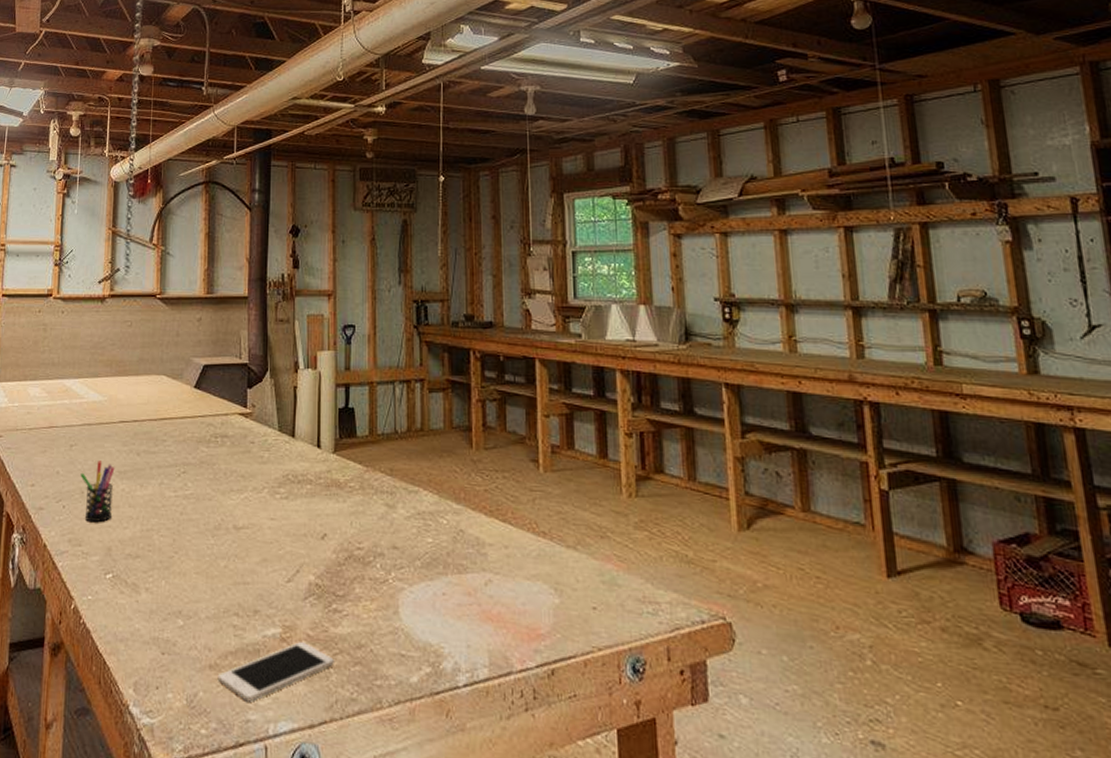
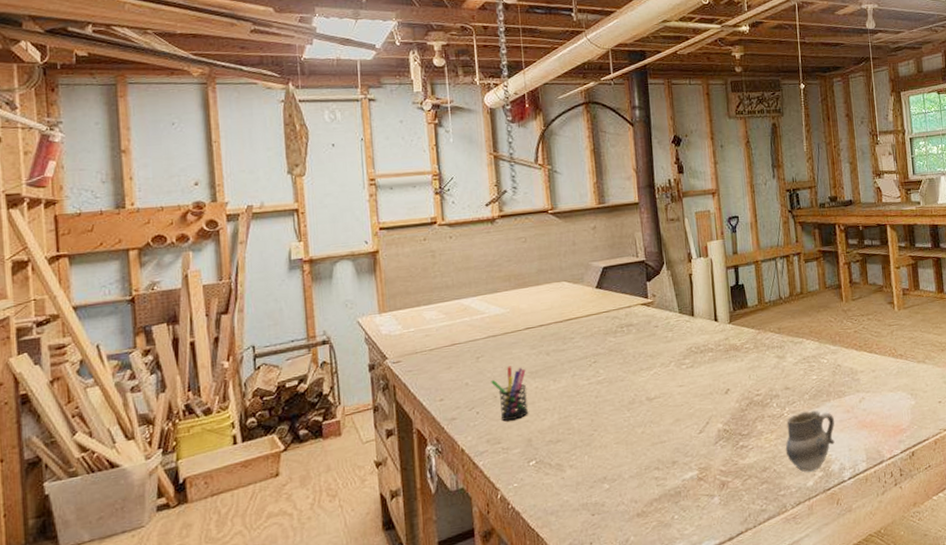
cell phone: present [217,642,334,702] -> none [645,477,745,534]
cup: none [387,582,452,664] -> present [785,410,835,472]

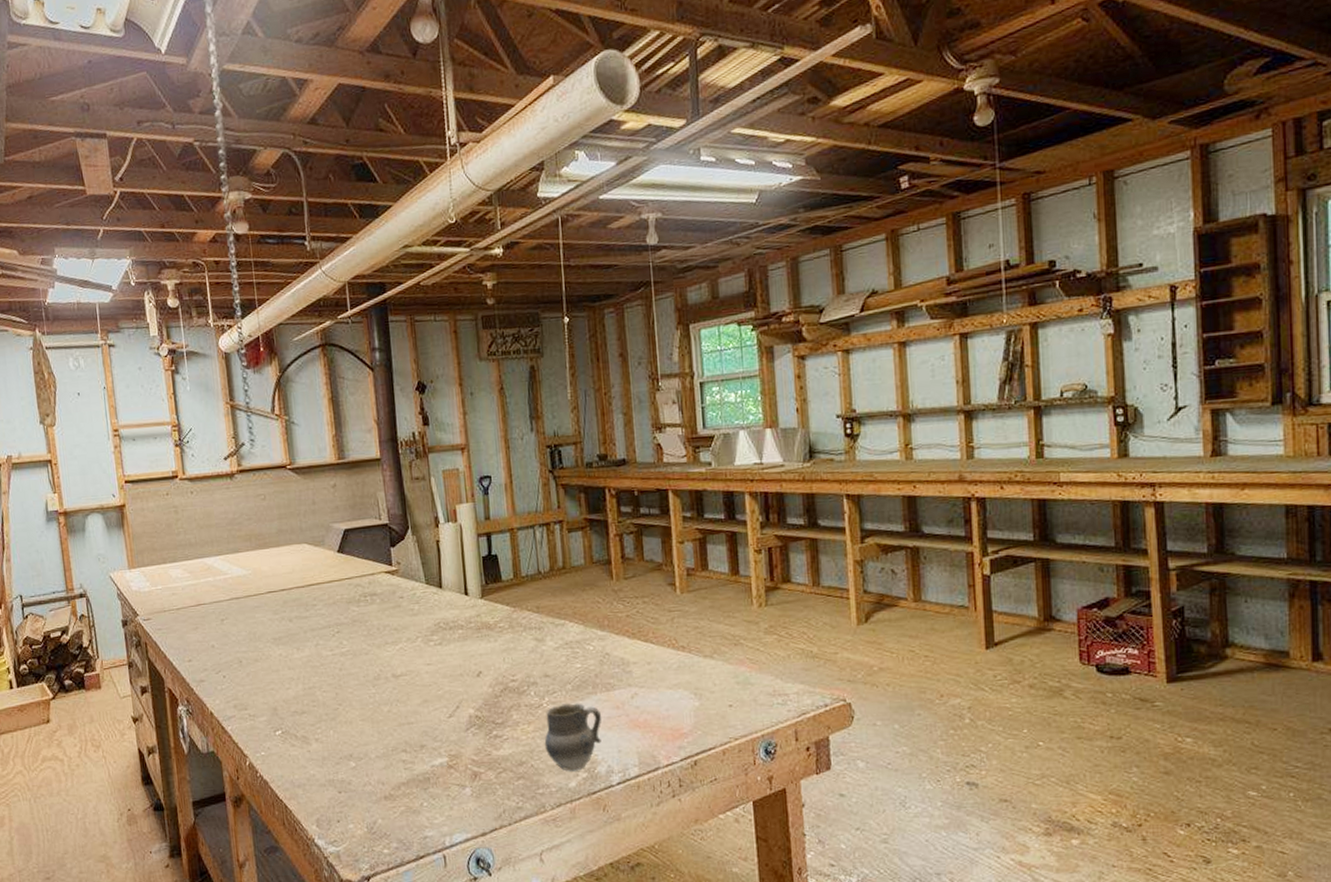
pen holder: present [491,366,528,422] -> none [236,630,273,688]

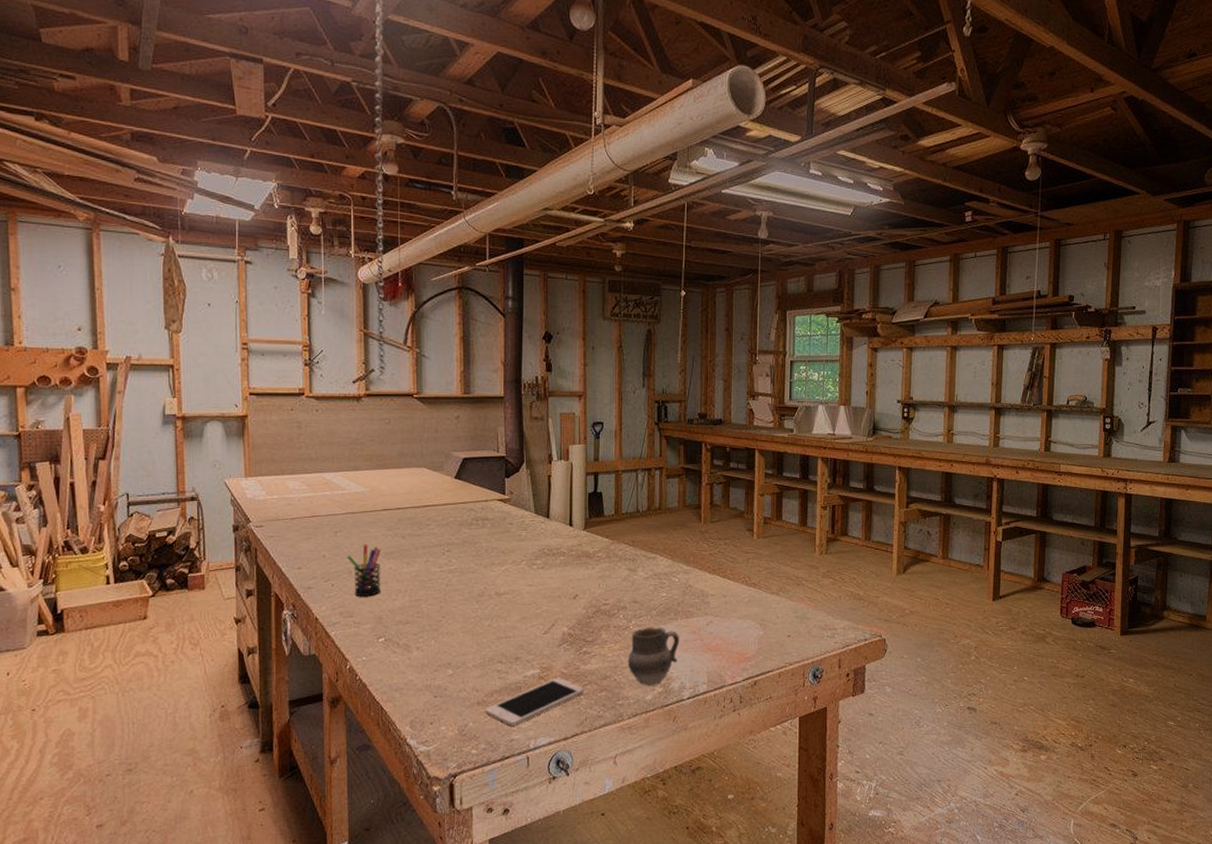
pen holder: none [236,630,273,688] -> present [347,544,381,597]
cell phone: none [393,767,499,822] -> present [485,678,584,726]

